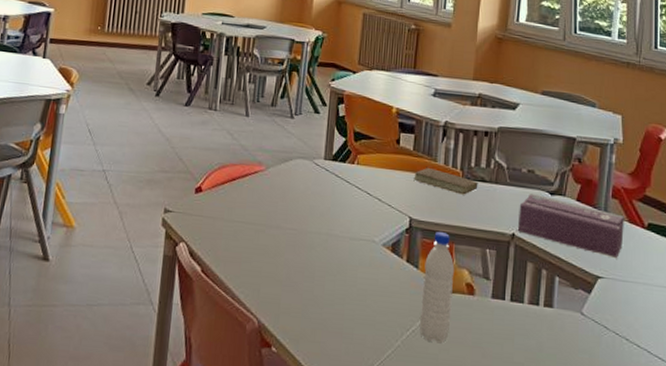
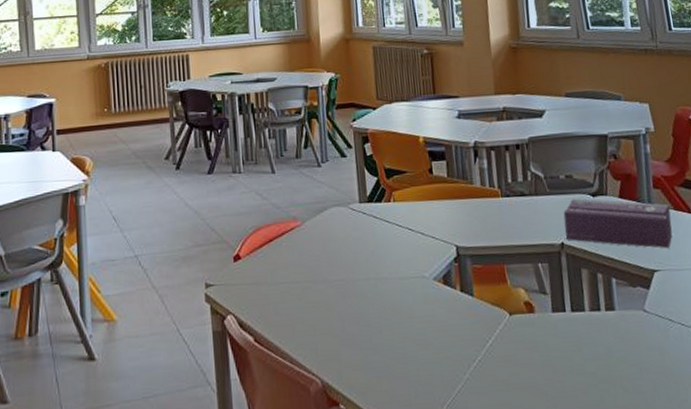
book: present [413,165,478,195] -> none [453,189,519,213]
water bottle: present [420,232,455,344] -> none [479,255,516,369]

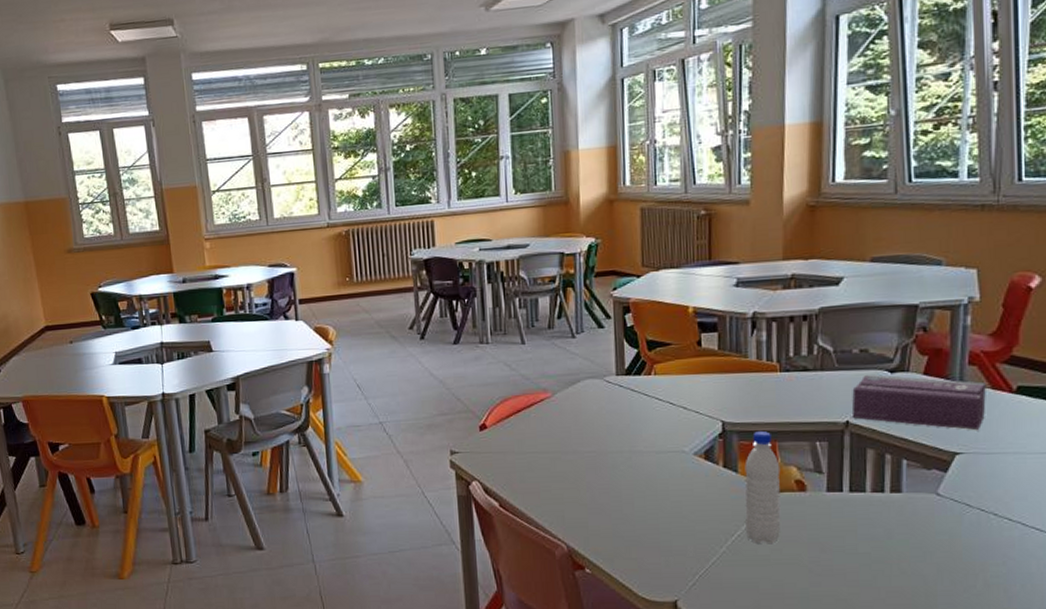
water bottle: none [479,255,516,369] -> present [744,431,781,545]

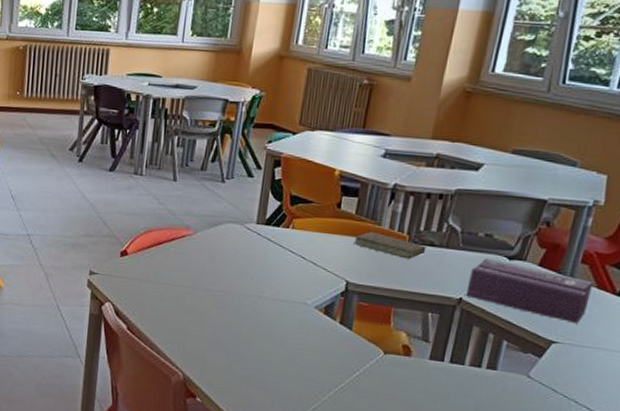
book: none [722,363,800,389] -> present [353,229,426,259]
water bottle: present [744,431,781,545] -> none [349,295,392,400]

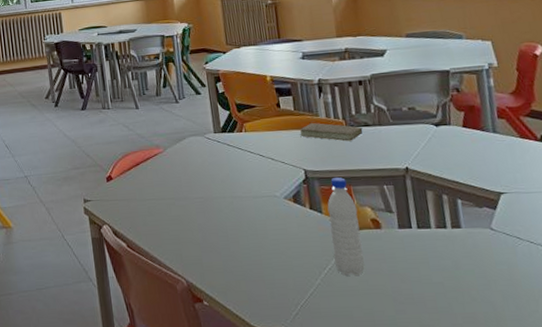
water bottle: none [349,295,392,400] -> present [327,177,365,276]
tissue box: present [465,257,593,325] -> none [407,127,519,174]

